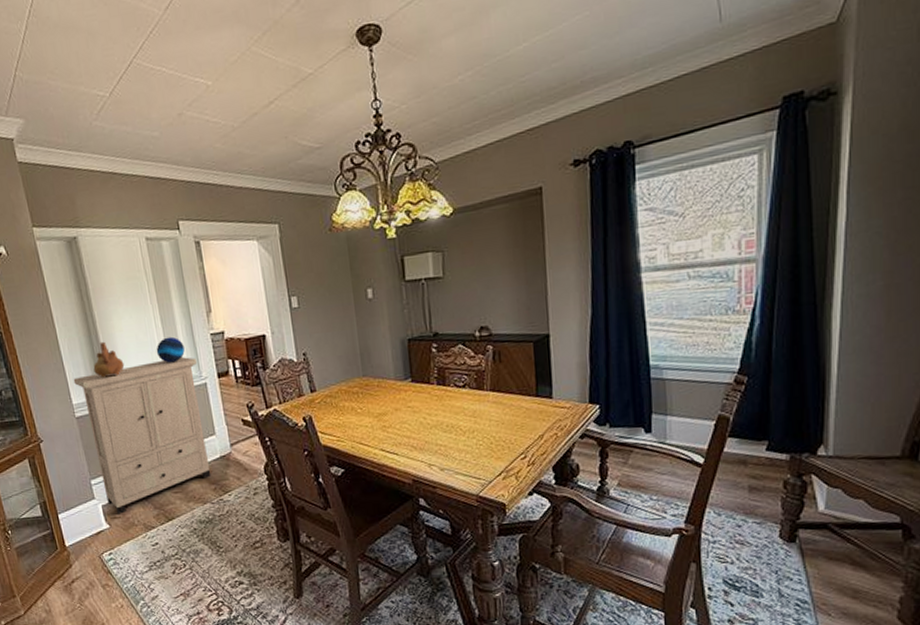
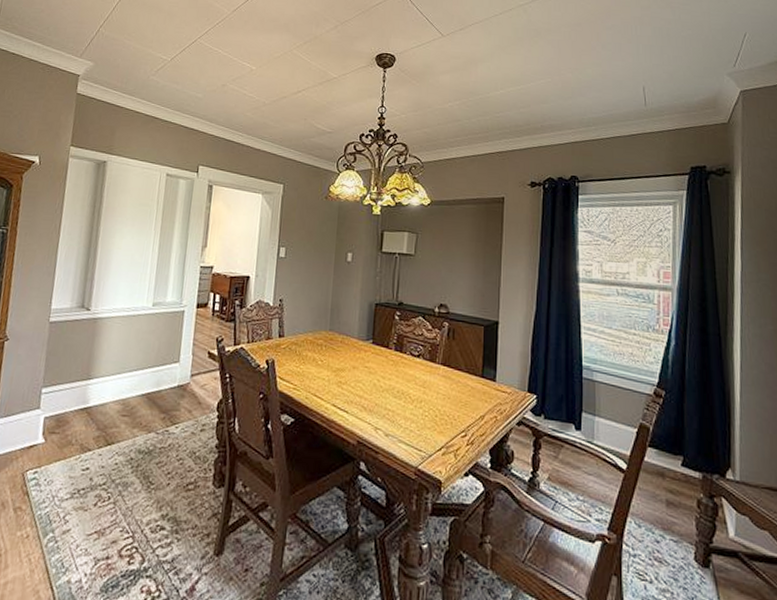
cabinet: present [73,357,212,514] -> none [51,282,182,430]
ceramic vessel: present [93,341,125,379] -> none [82,255,113,290]
decorative orb: present [156,336,185,363] -> none [146,262,173,287]

